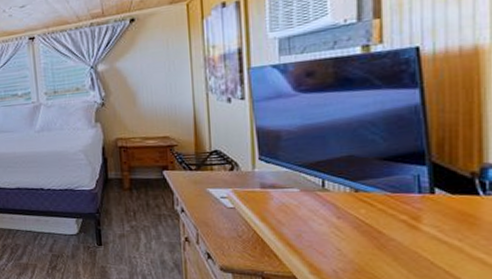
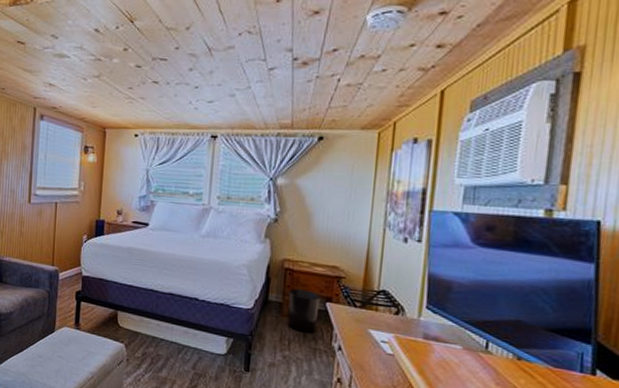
waste bin: none [126,163,158,202] -> present [287,288,321,333]

